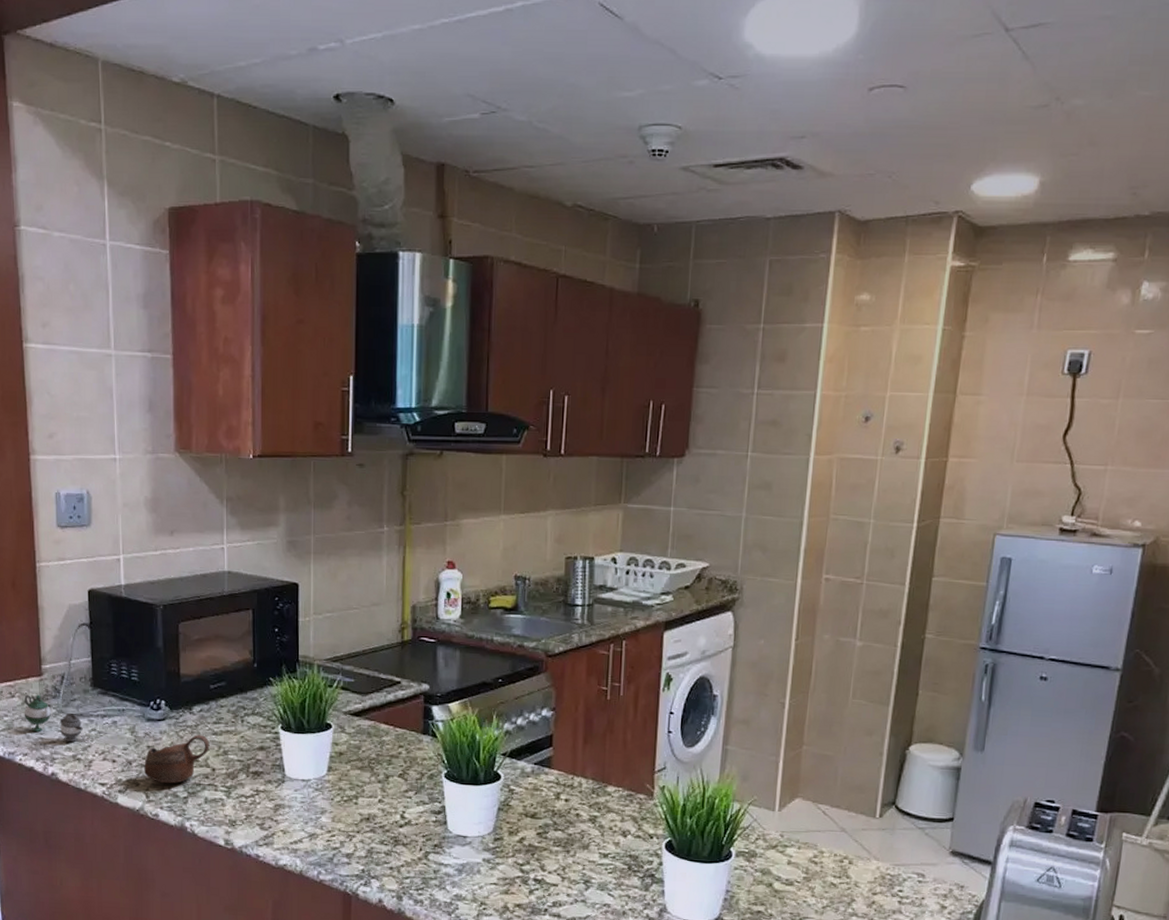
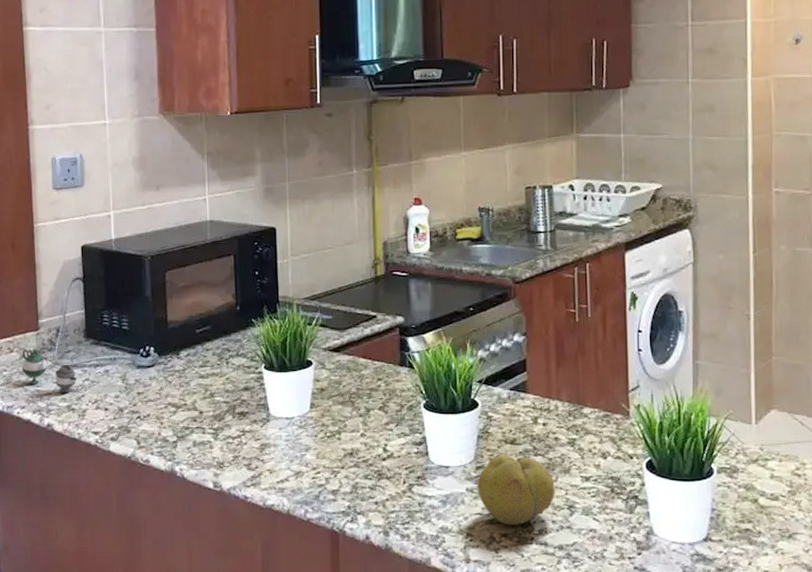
cup: present [144,735,210,784] -> none [135,379,197,429]
fruit: none [494,828,573,897] -> present [477,455,555,526]

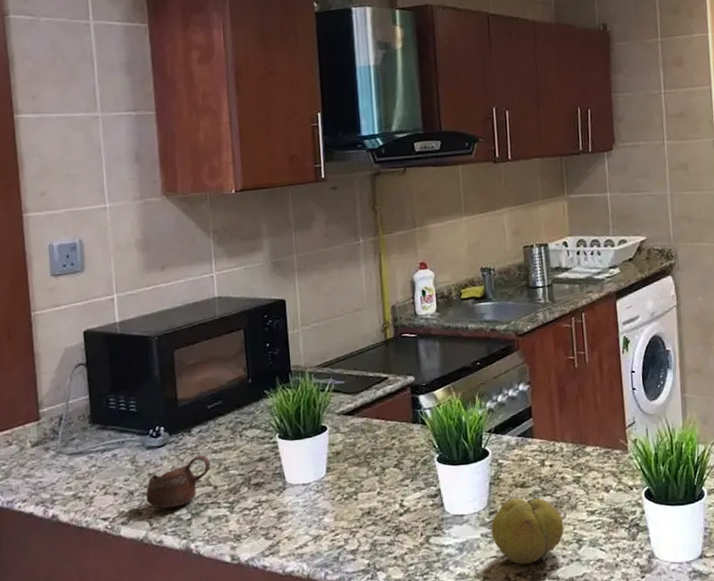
teapot: present [21,348,77,393] -> none [22,439,83,482]
cup: none [135,379,197,429] -> present [146,455,211,509]

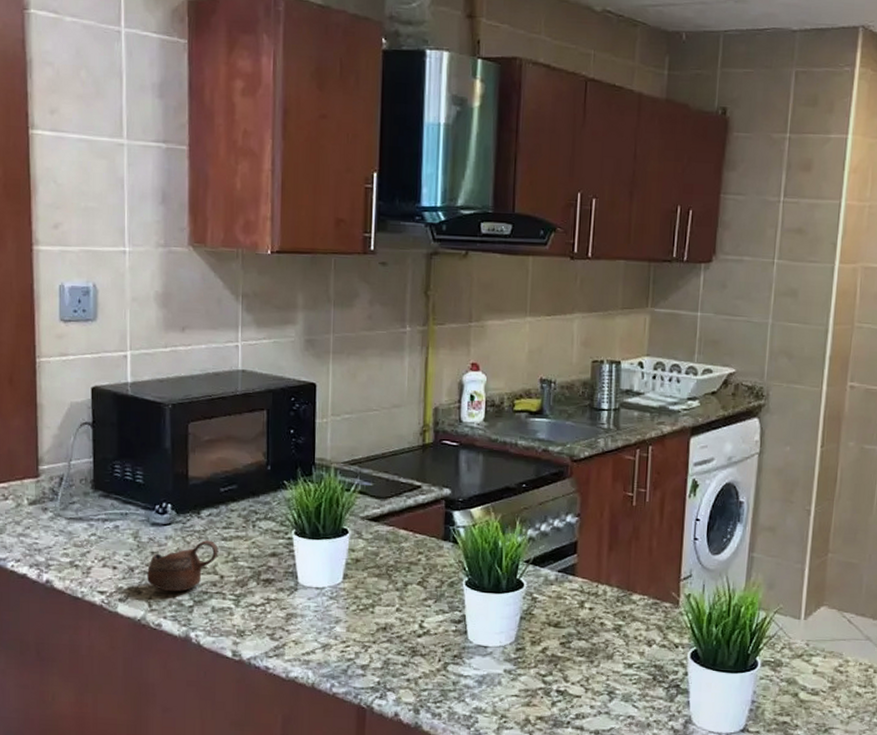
fruit: present [491,498,564,565] -> none [515,637,597,709]

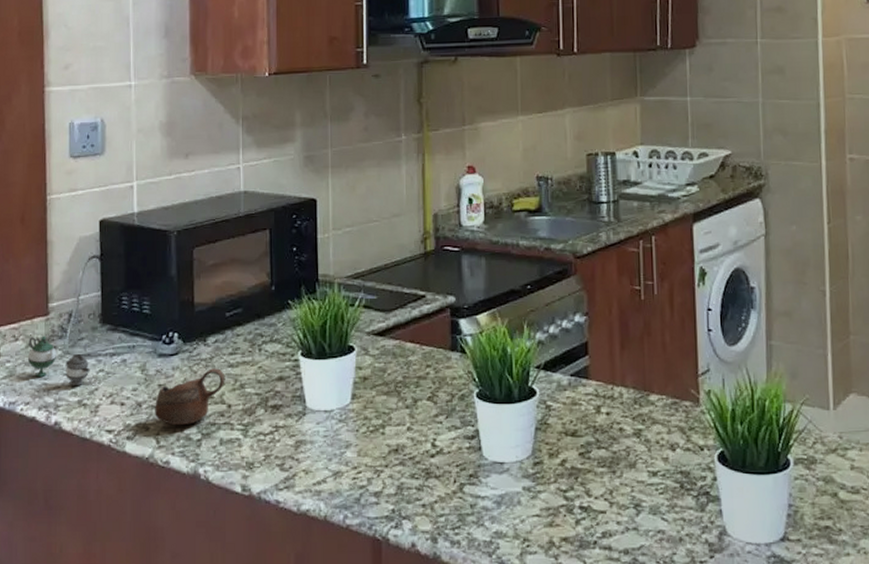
teapot: none [17,497,82,548] -> present [27,336,90,387]

